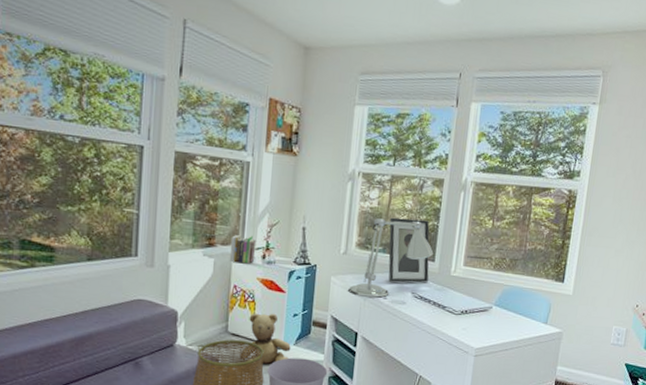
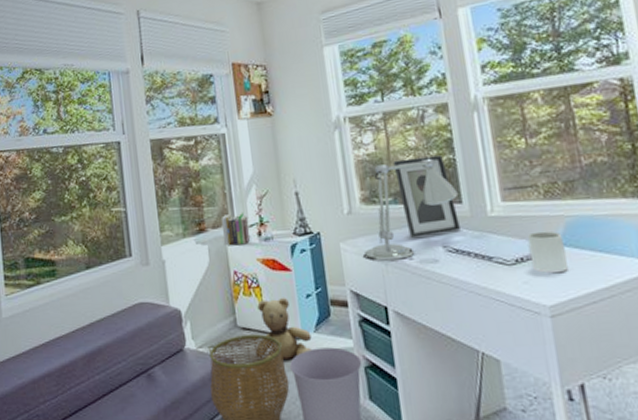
mug: none [471,293,499,326] -> present [527,231,568,274]

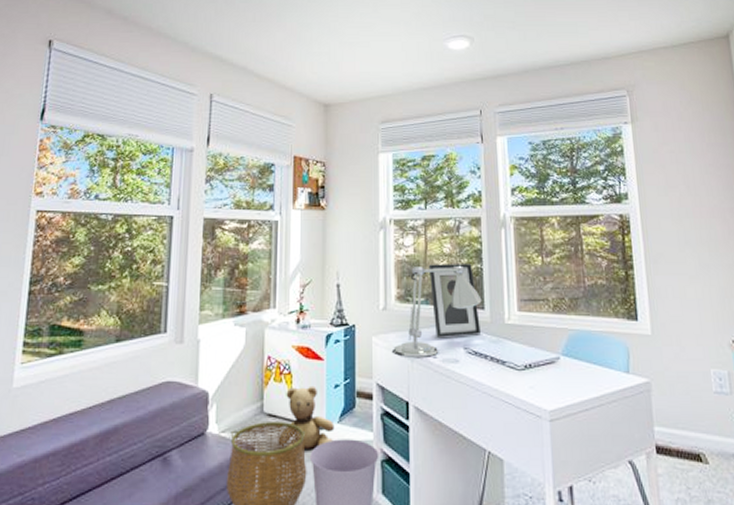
books: present [221,212,250,246] -> none [261,298,288,331]
mug: present [527,231,568,274] -> none [536,341,568,381]

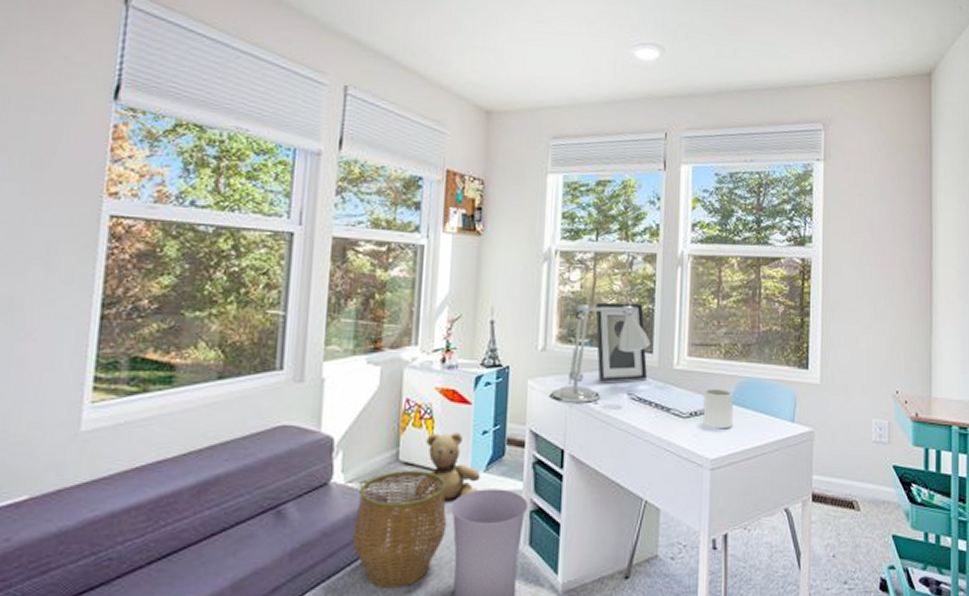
mug: none [536,341,568,381] -> present [703,388,734,429]

